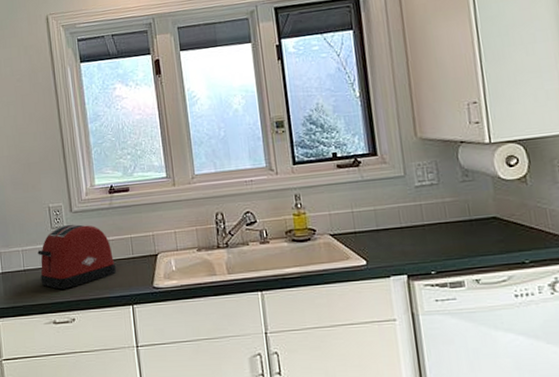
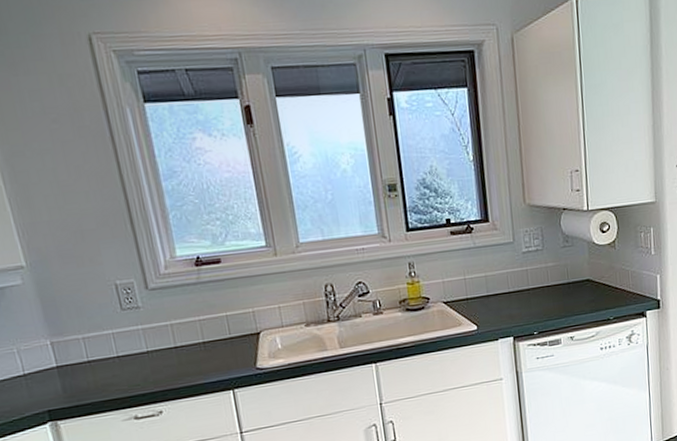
toaster: present [37,224,116,290] -> none [105,303,211,380]

